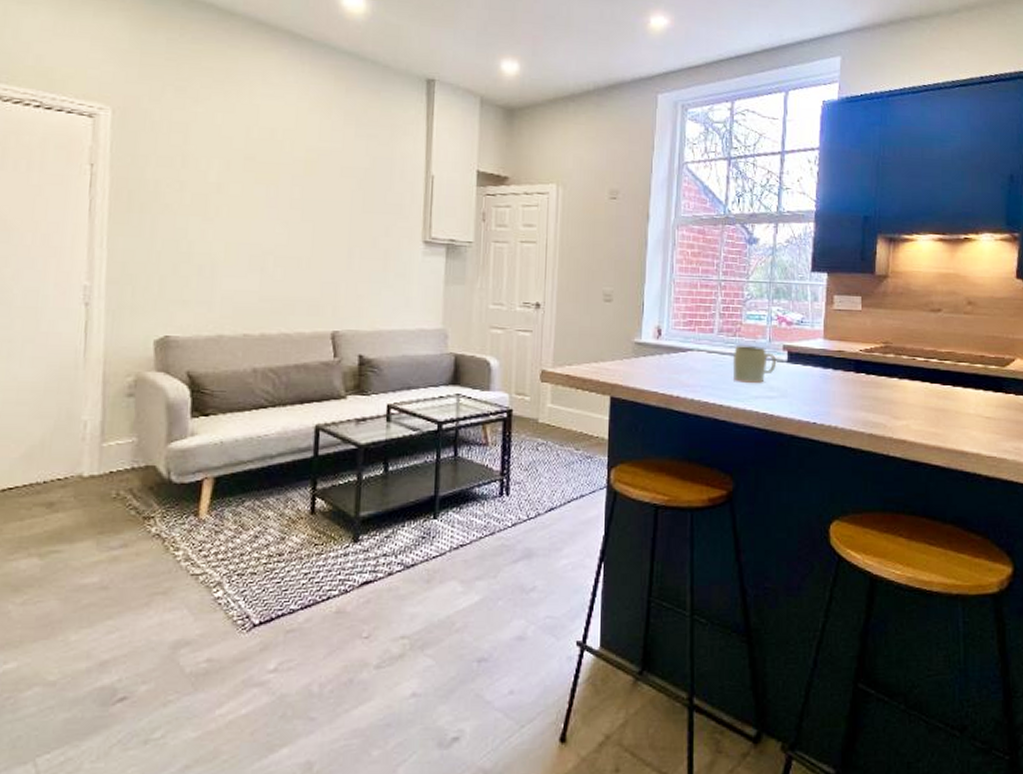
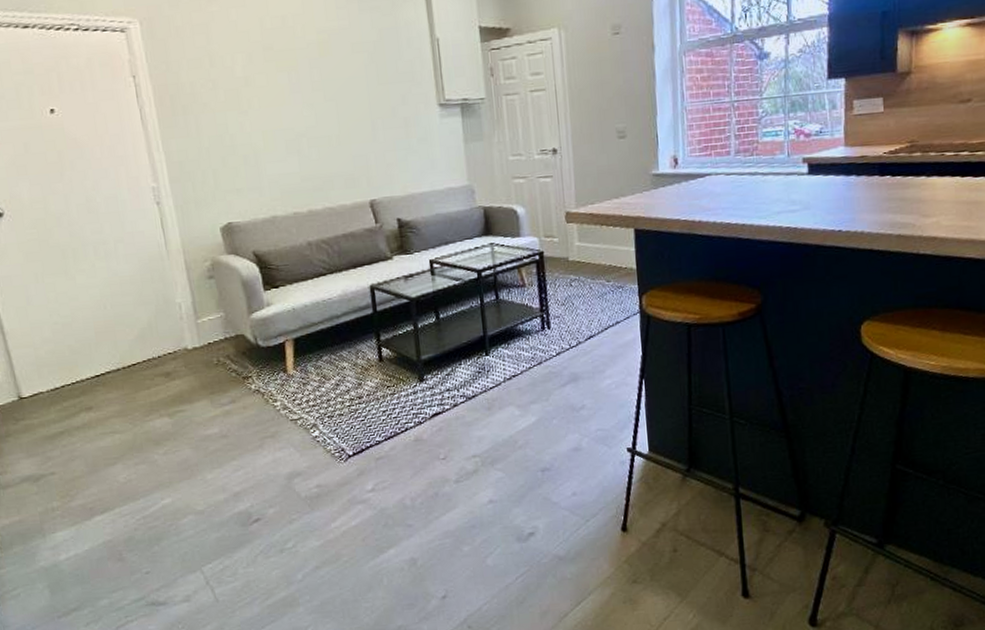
mug: present [732,346,777,383] -> none [751,162,797,200]

